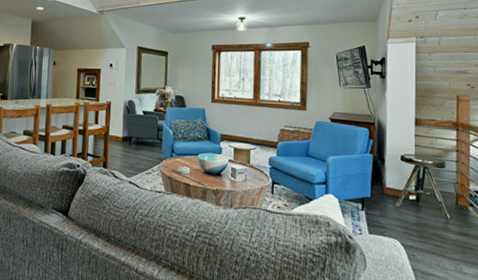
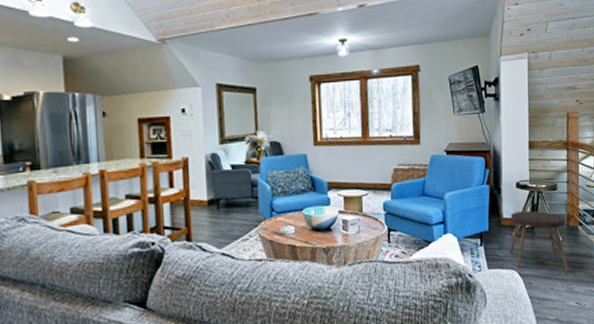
stool: none [392,183,459,251] -> present [509,210,570,272]

